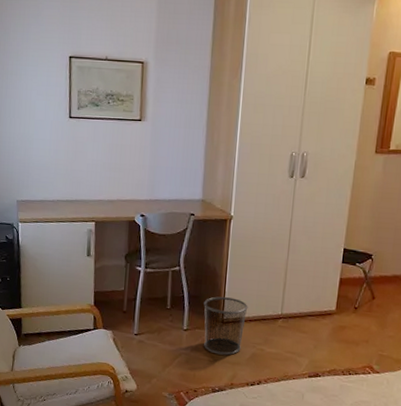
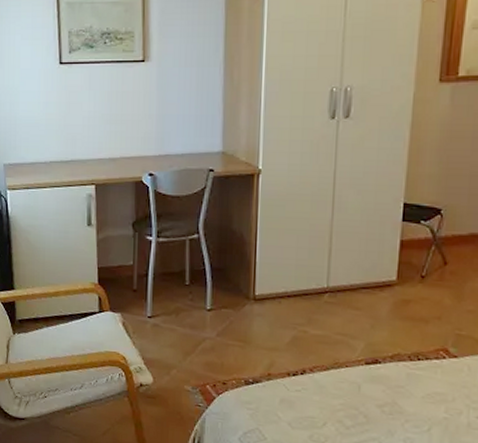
waste bin: present [204,296,248,356] -> none [230,268,285,340]

